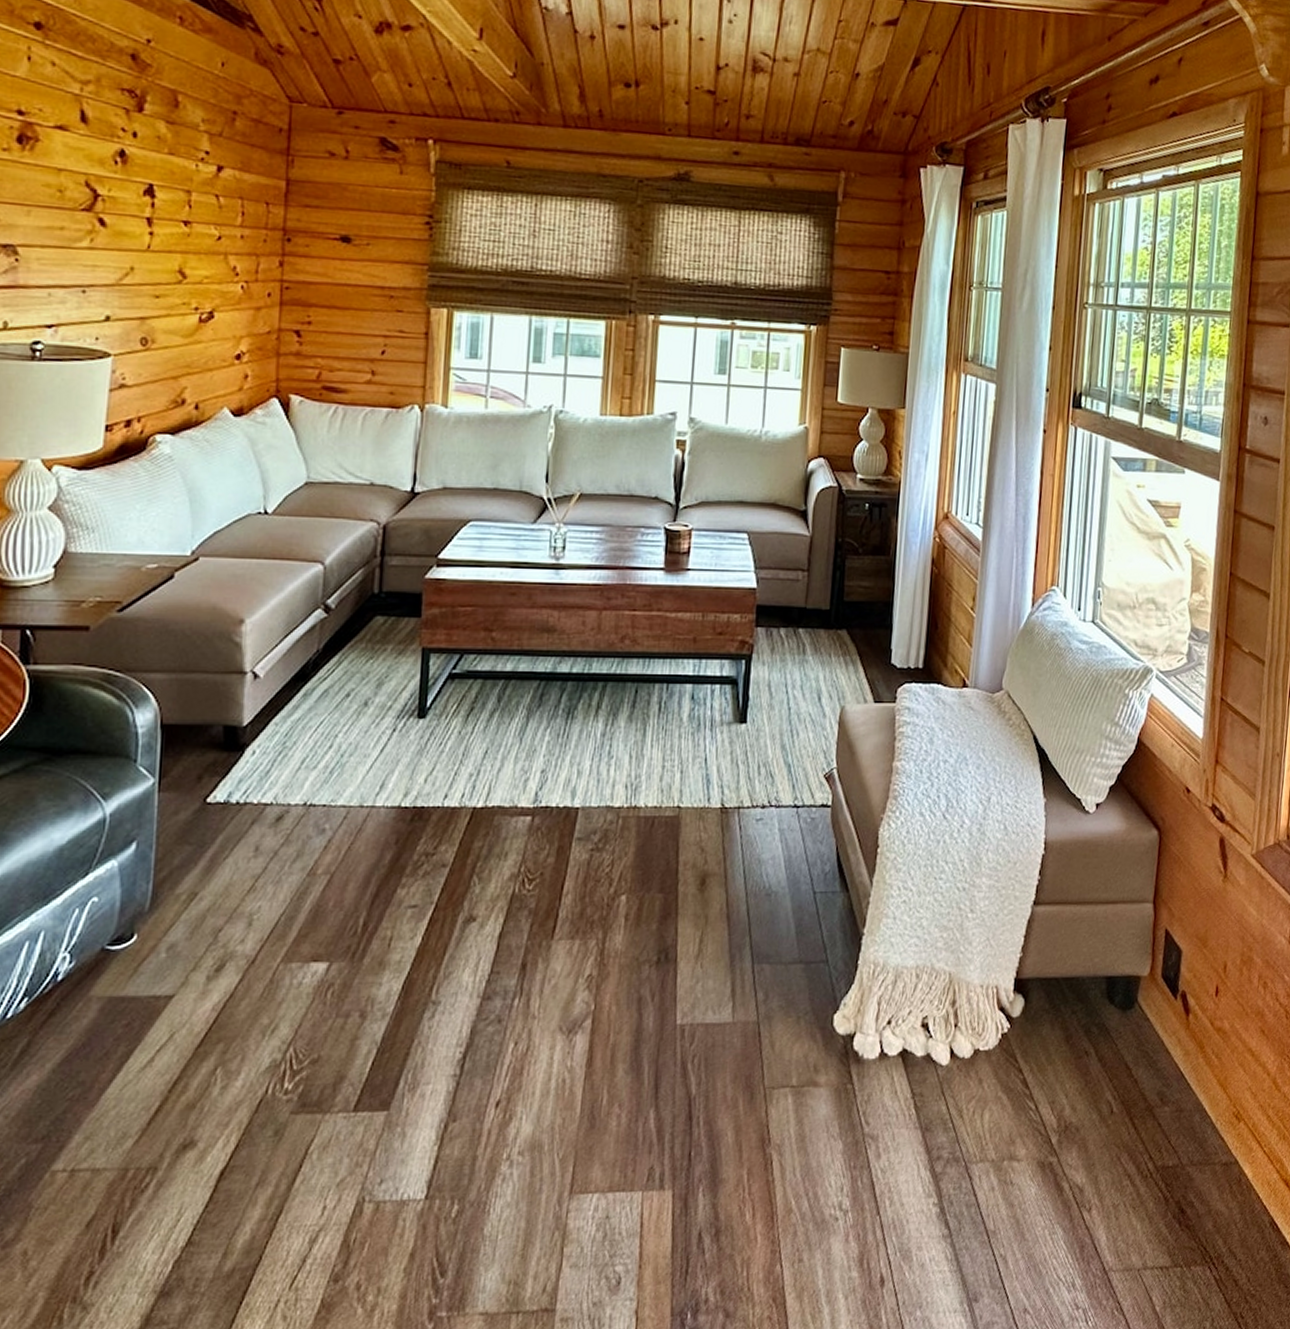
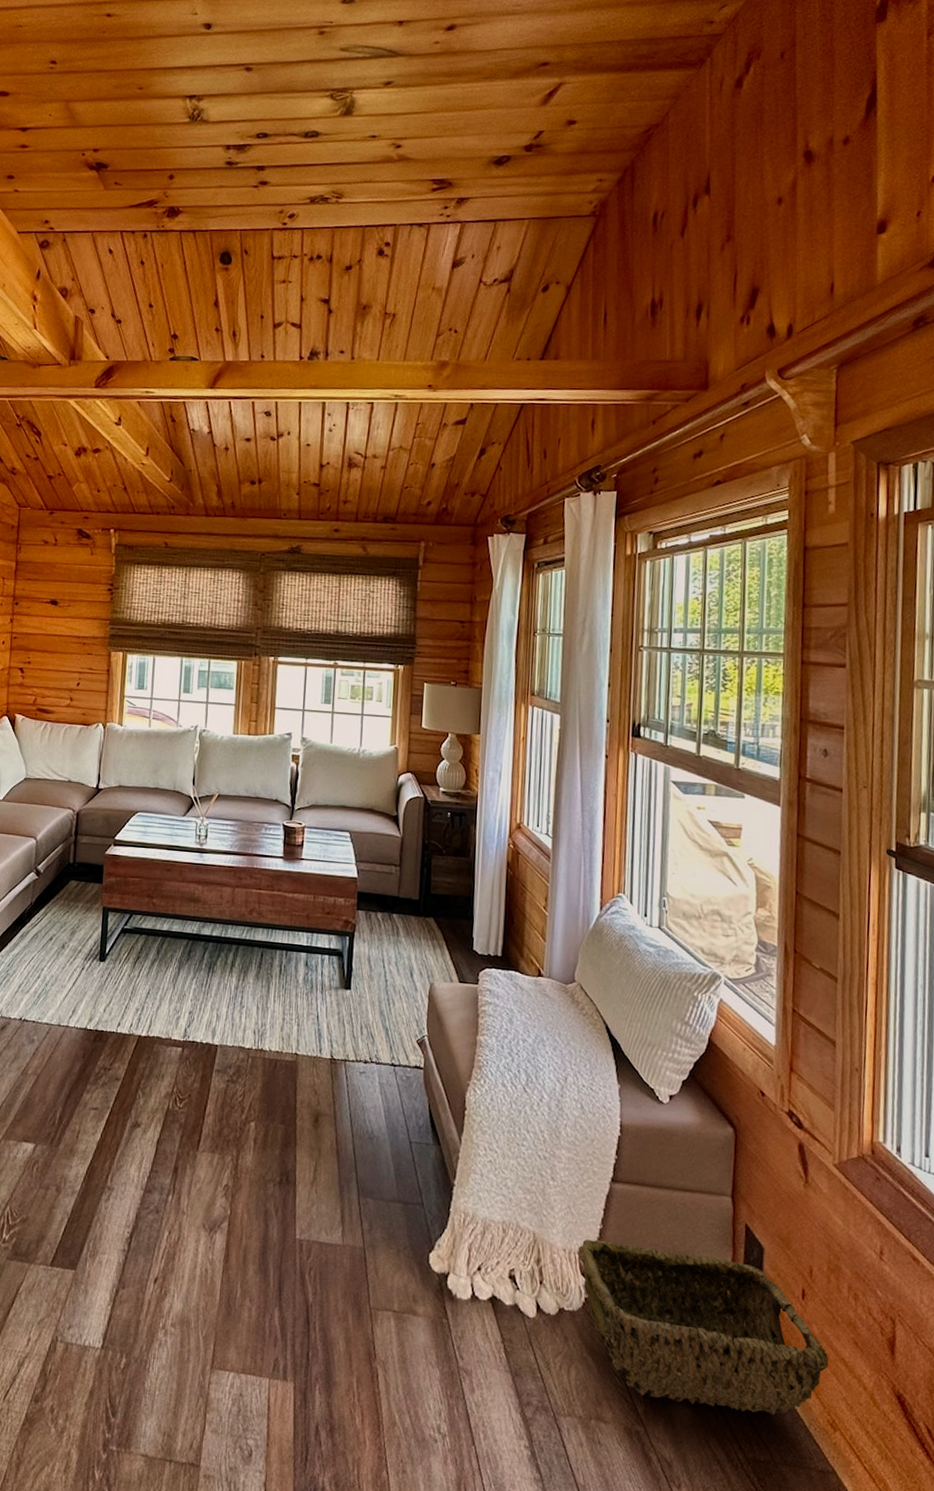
woven basket: none [995,967,1237,1125] -> present [577,1239,829,1416]

